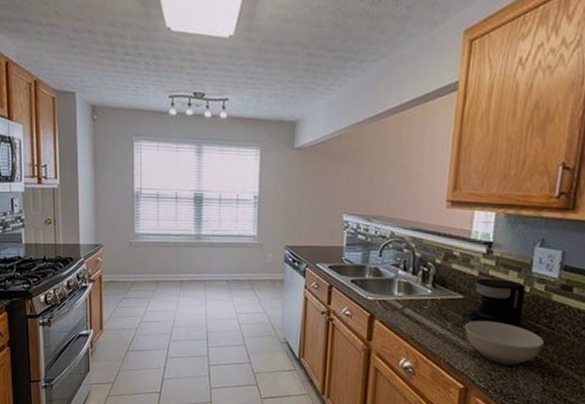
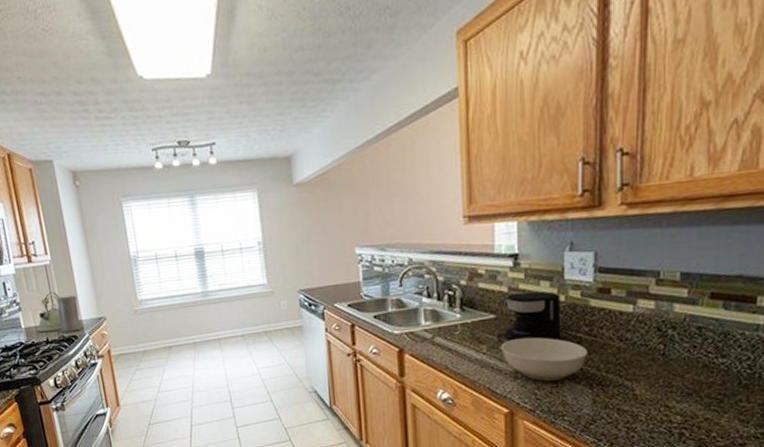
kettle: none [38,214,63,251] -> present [38,291,62,333]
canister: none [58,219,78,254] -> present [56,295,81,332]

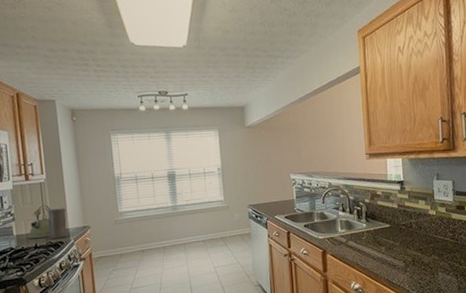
coffee maker: present [497,291,582,345] -> none [391,208,449,246]
bowl: present [500,337,587,381] -> none [394,241,453,273]

